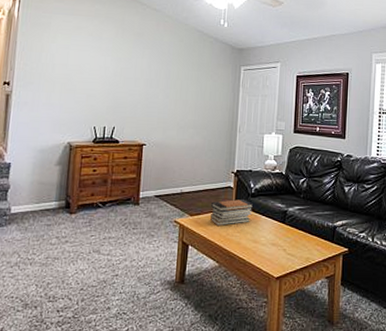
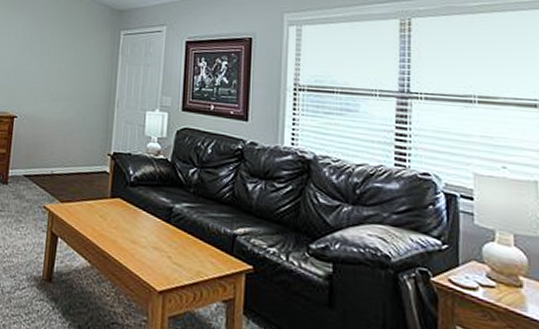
book stack: present [210,199,254,226] -> none [83,187,133,218]

